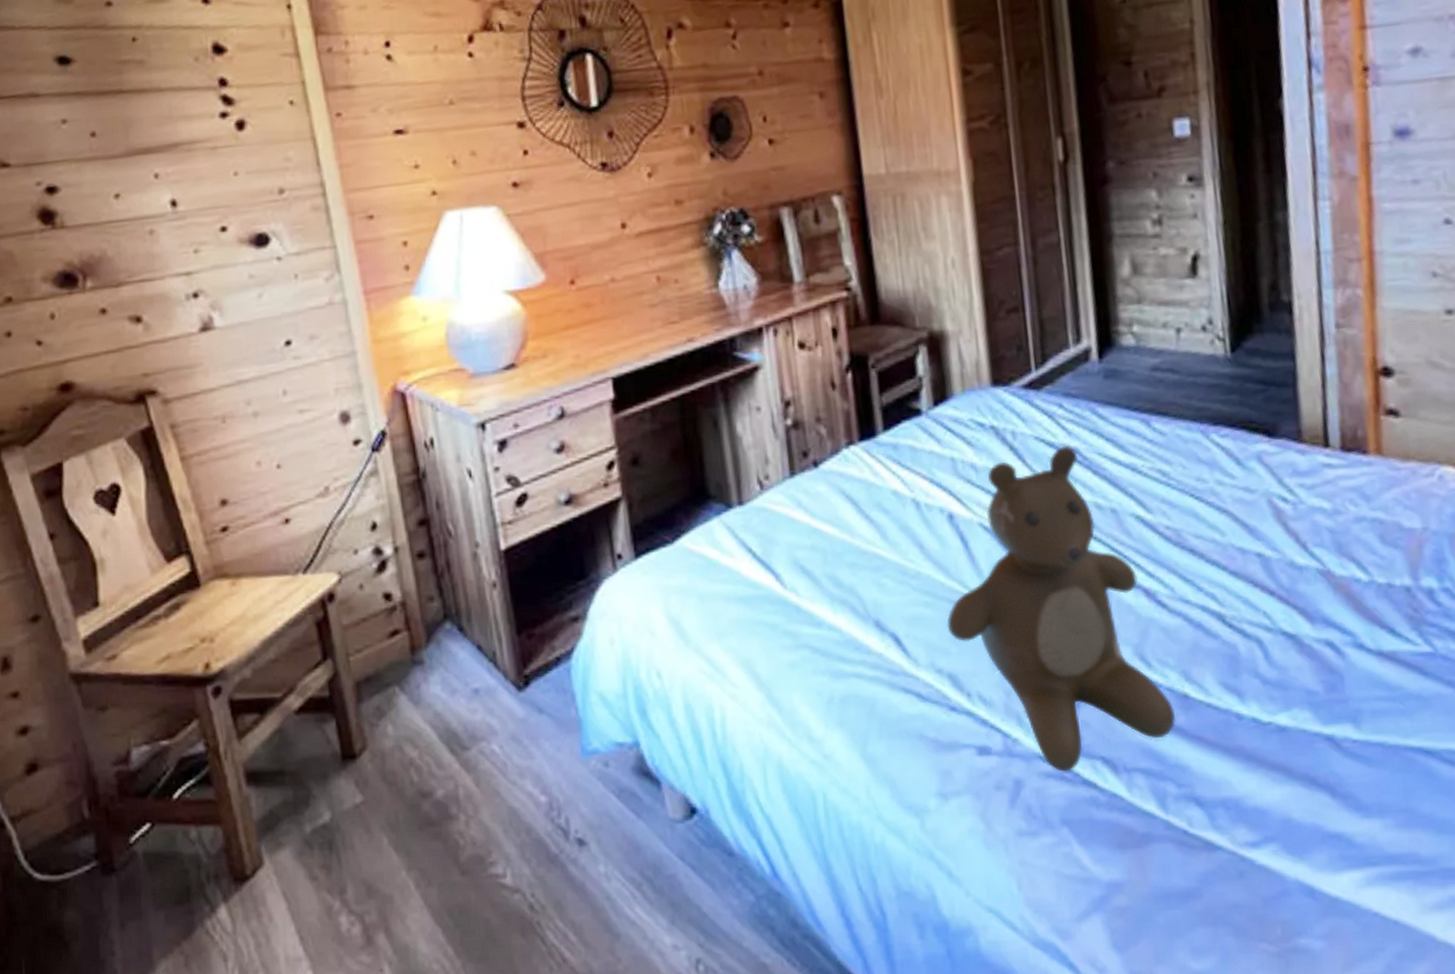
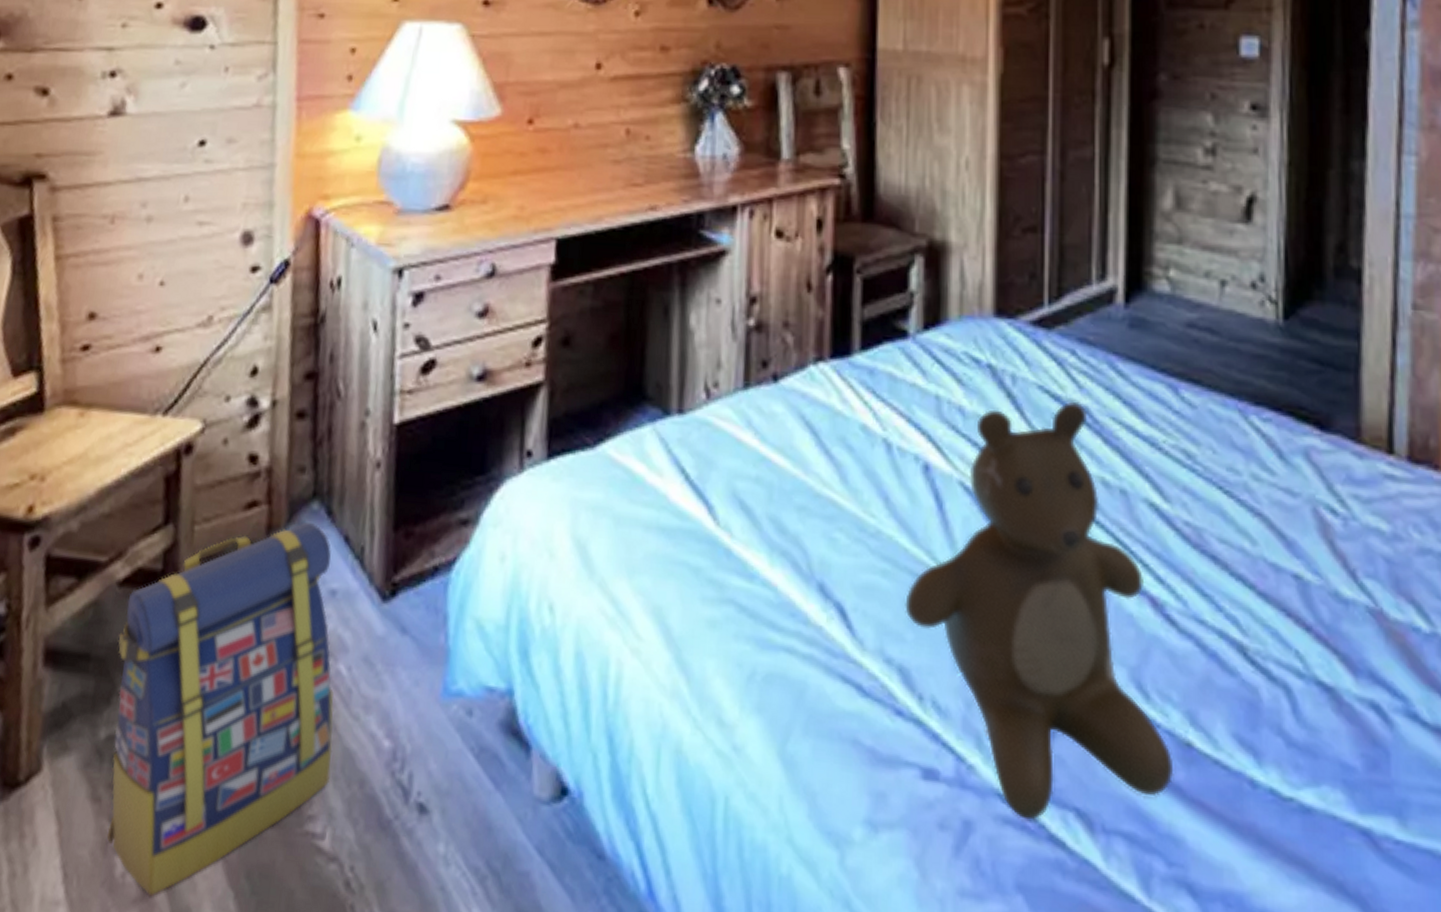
backpack: none [304,640,502,941] -> present [106,522,334,896]

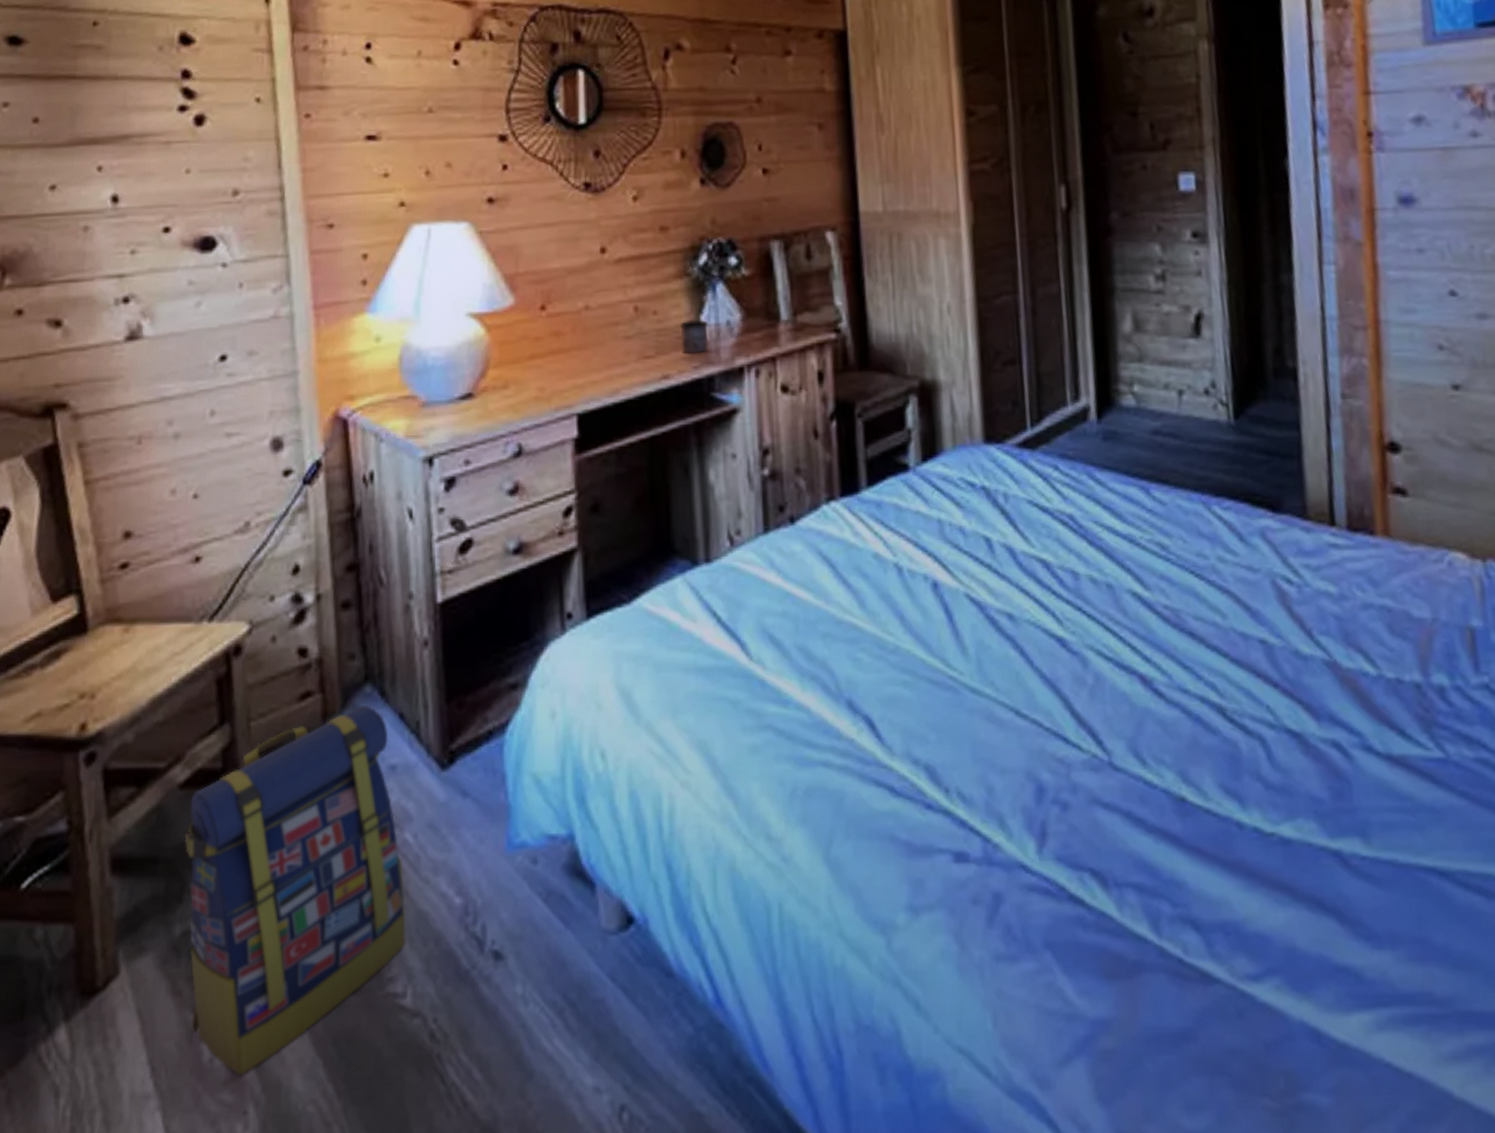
mug: none [672,149,703,186] -> present [680,319,708,353]
teddy bear: present [905,402,1174,821] -> none [926,512,1173,885]

